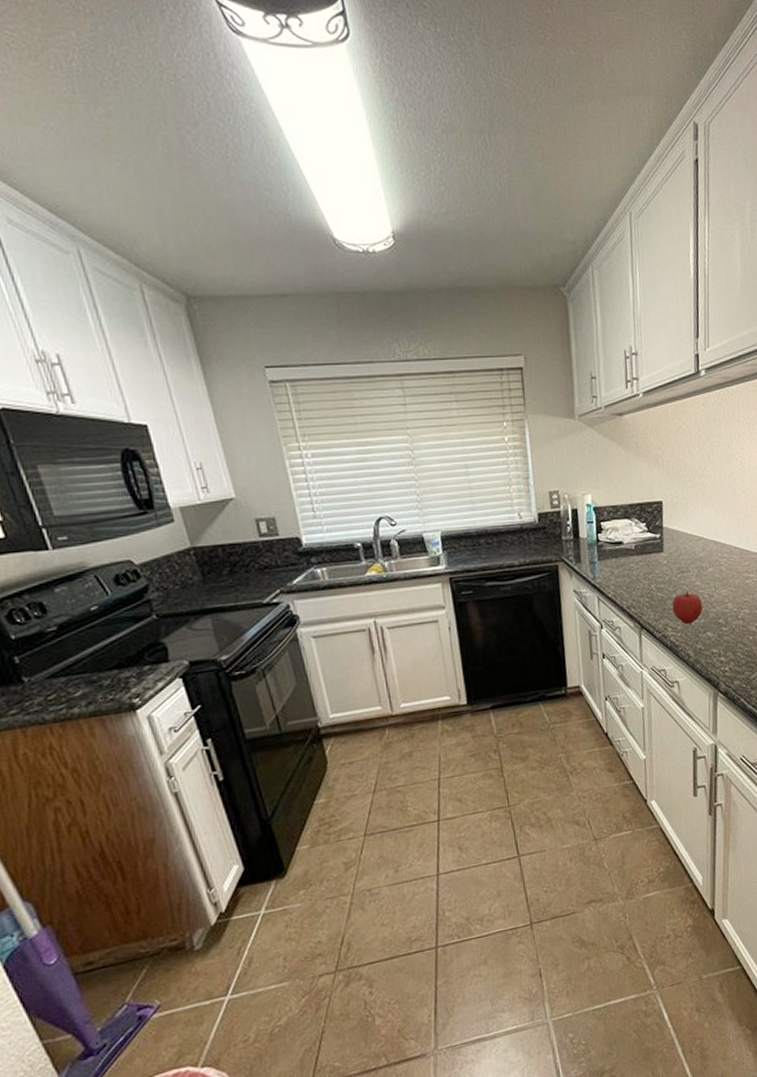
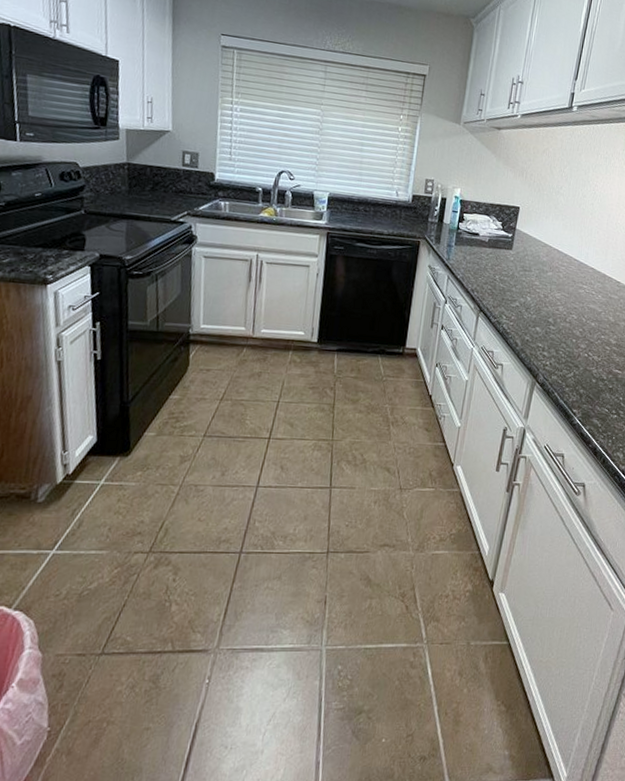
fruit: present [672,592,702,624] -> none [510,288,537,316]

